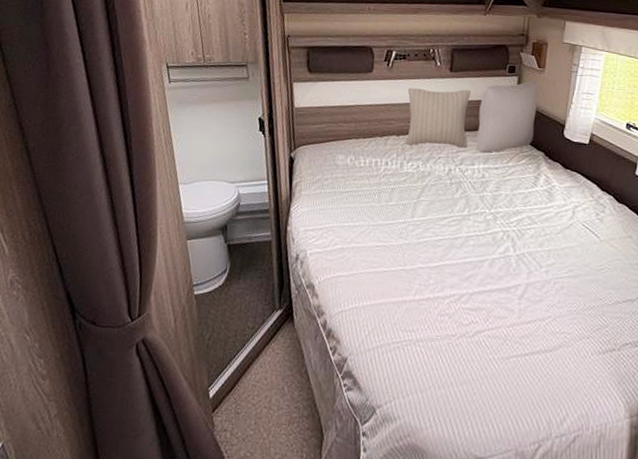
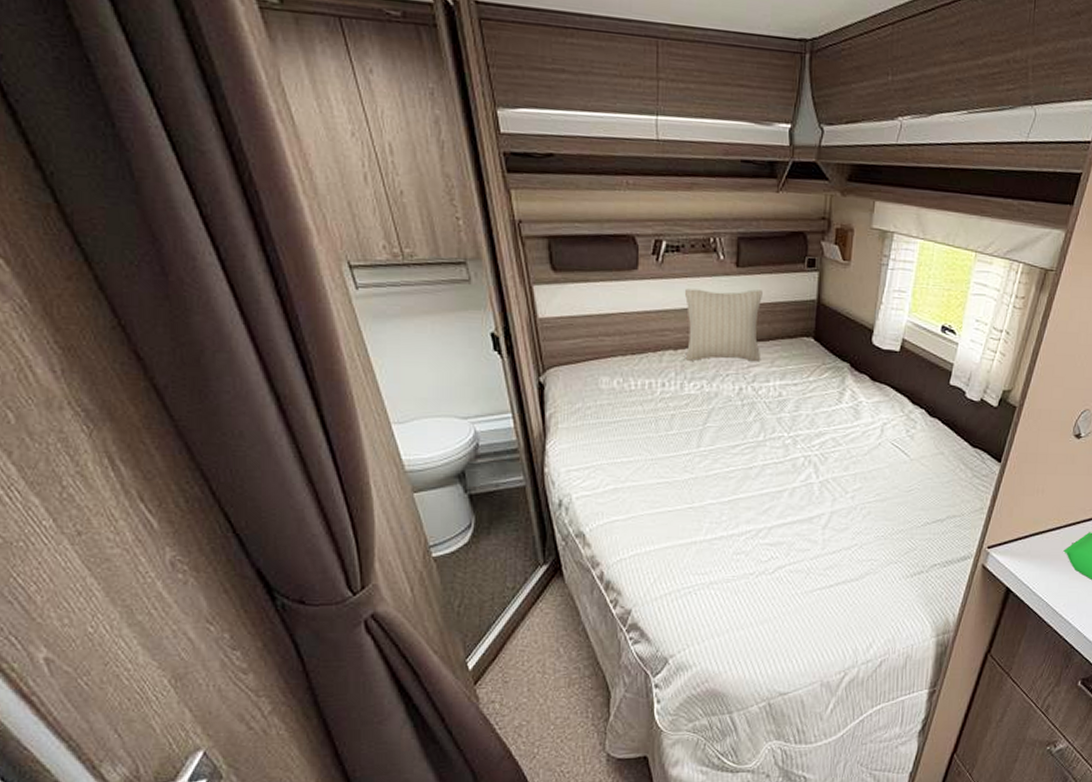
pillow: present [476,80,539,153] -> none [771,275,844,366]

